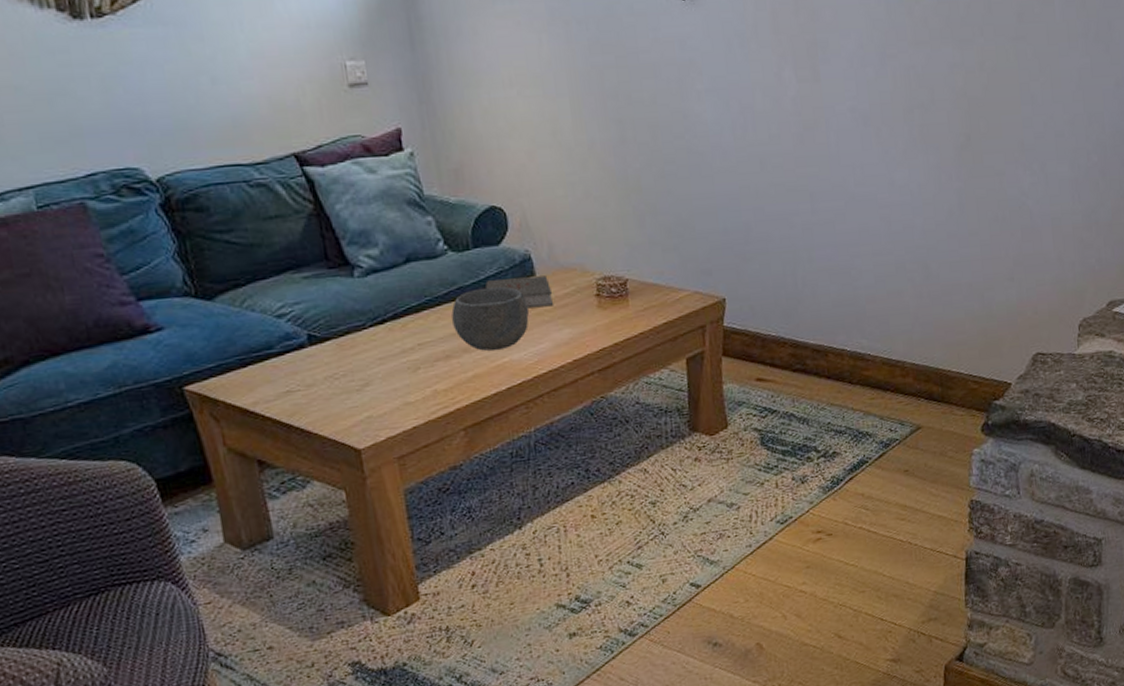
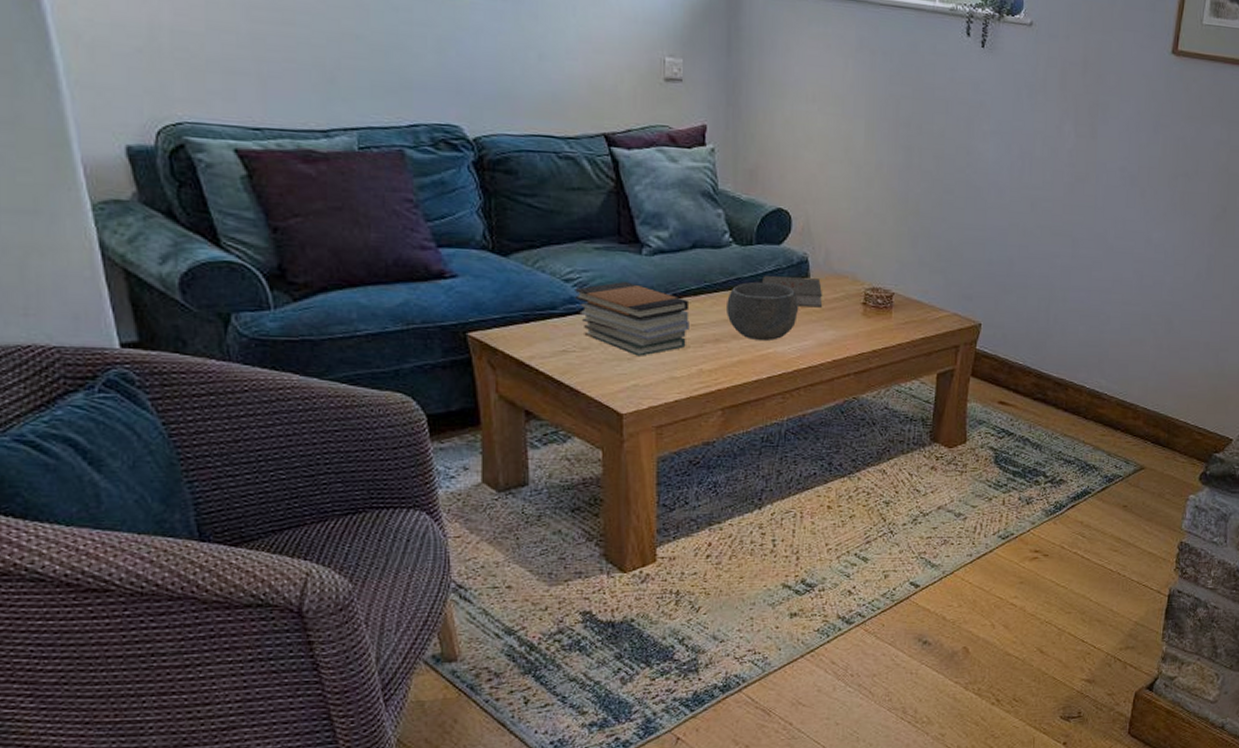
book stack: none [289,308,417,386] -> present [575,282,690,356]

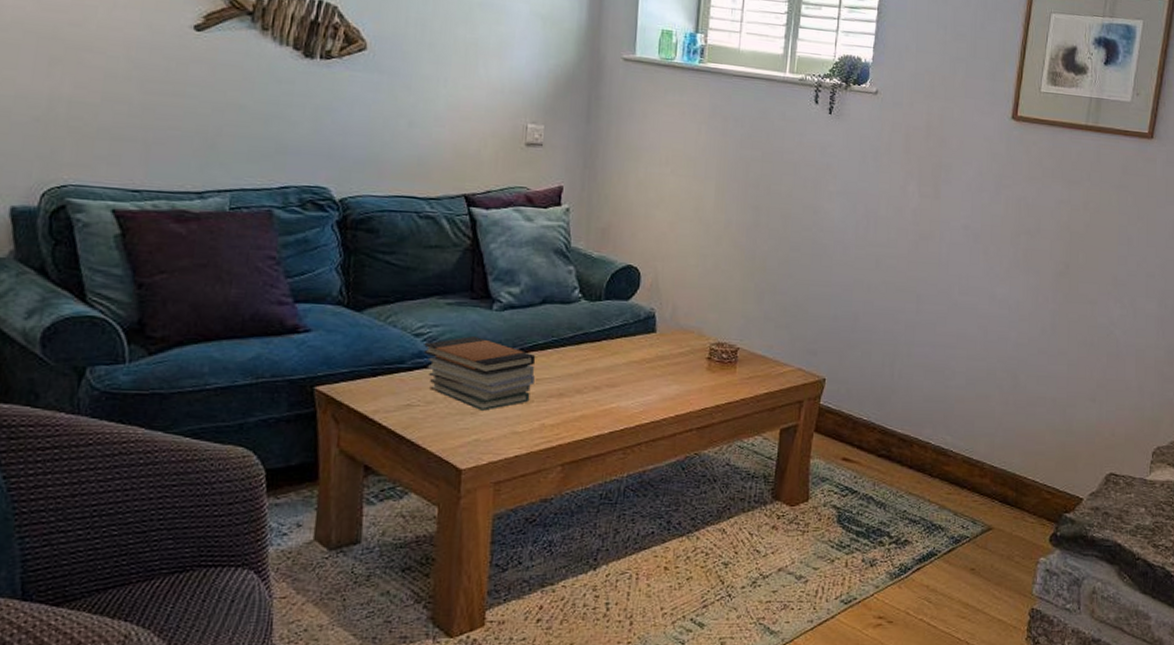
bowl: present [727,281,798,341] -> none [572,336,643,396]
book: present [762,276,823,308] -> none [609,331,669,362]

